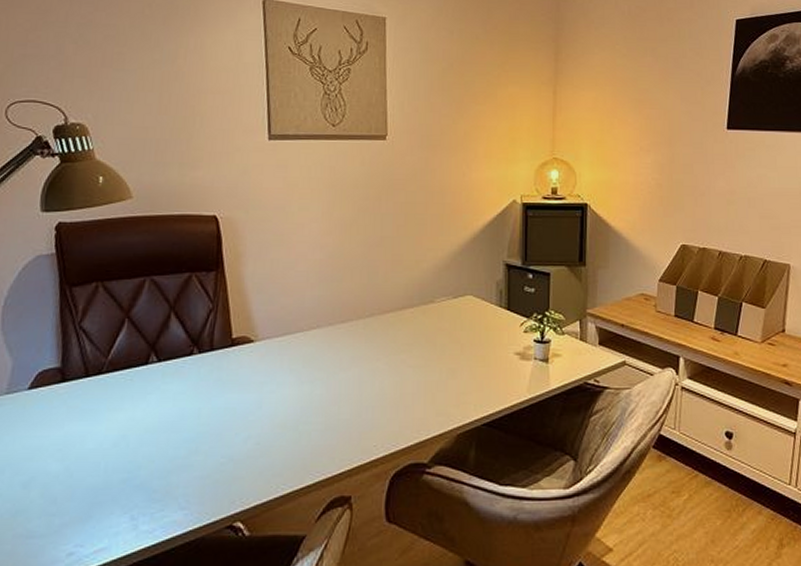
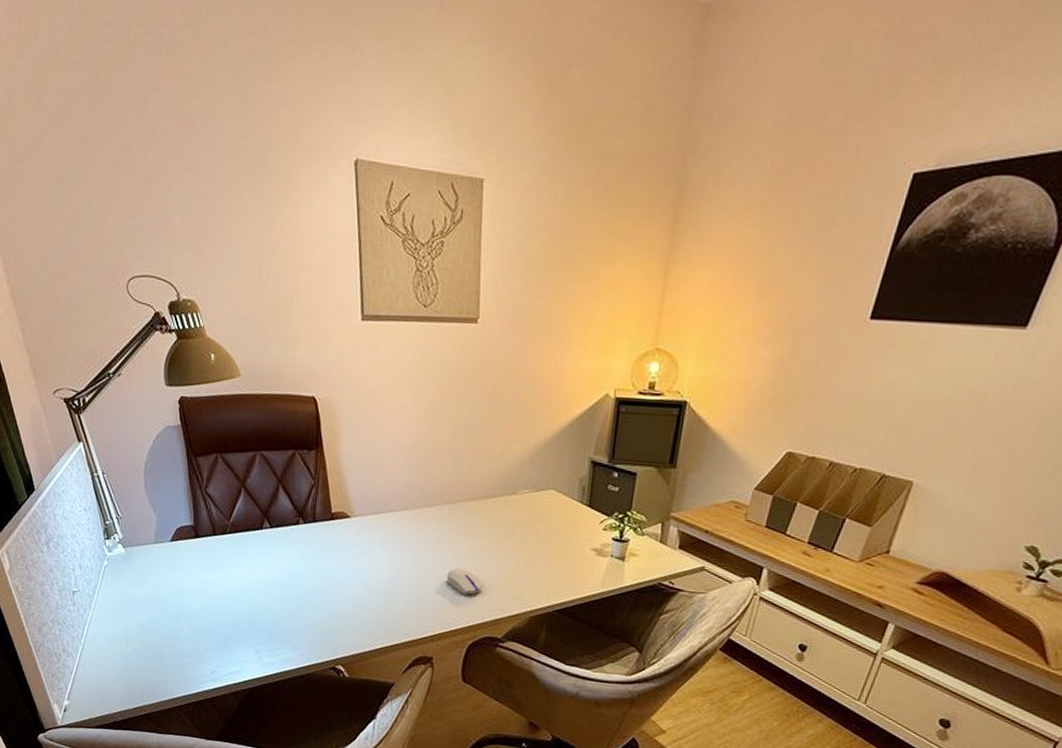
computer mouse: none [364,387,405,416] -> present [447,567,484,595]

